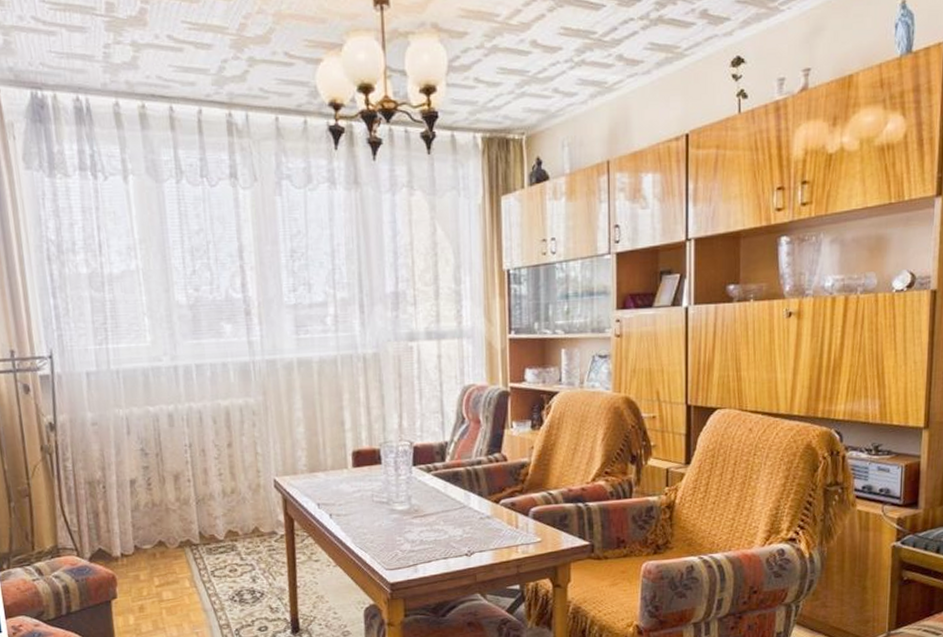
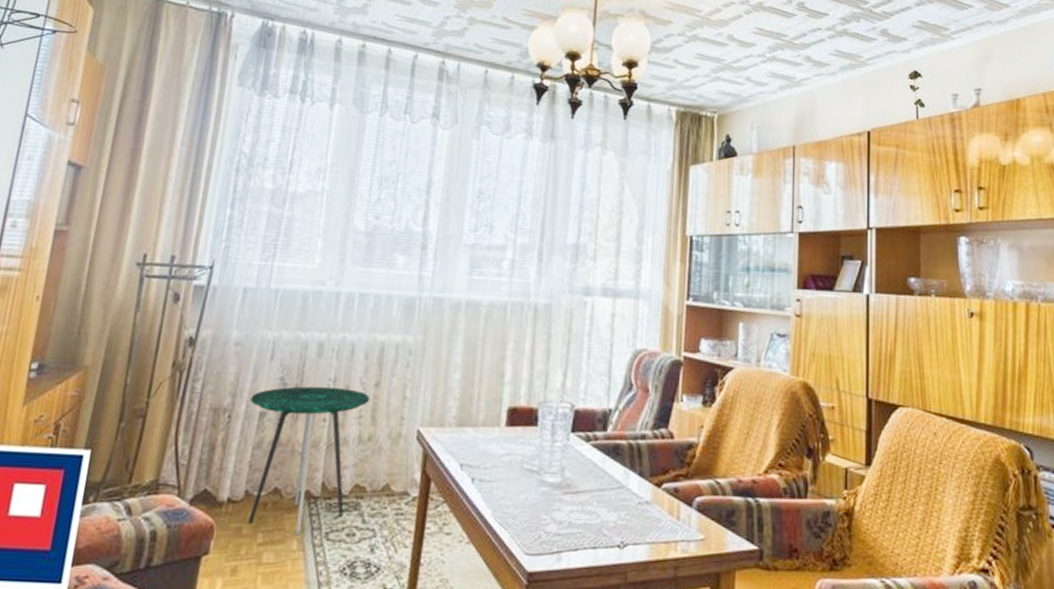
side table: none [118,451,226,576] -> present [248,386,371,536]

